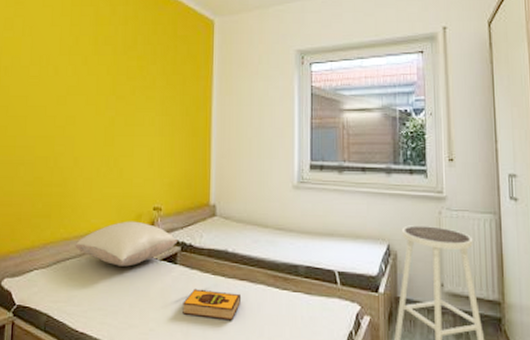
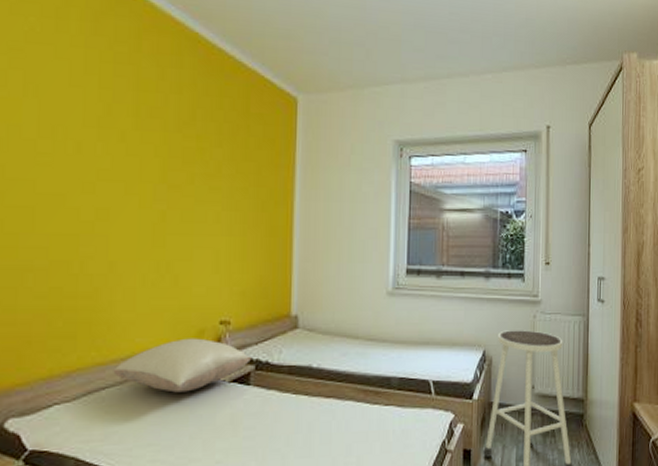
hardback book: present [183,288,241,321] -> none [257,411,326,443]

